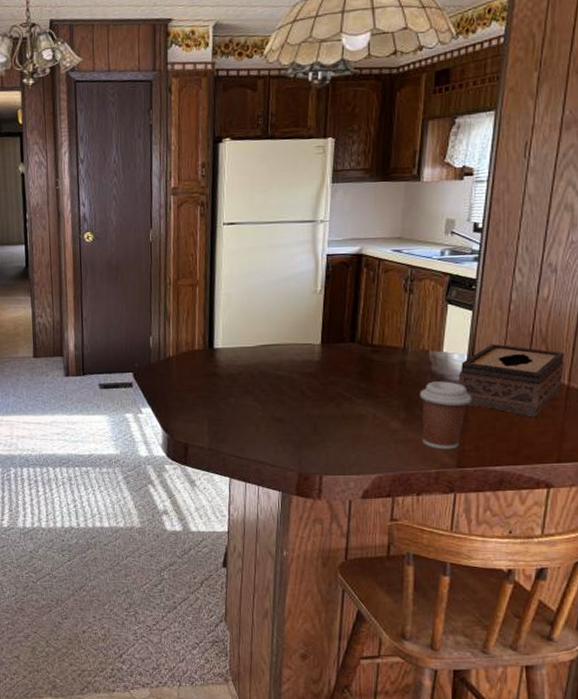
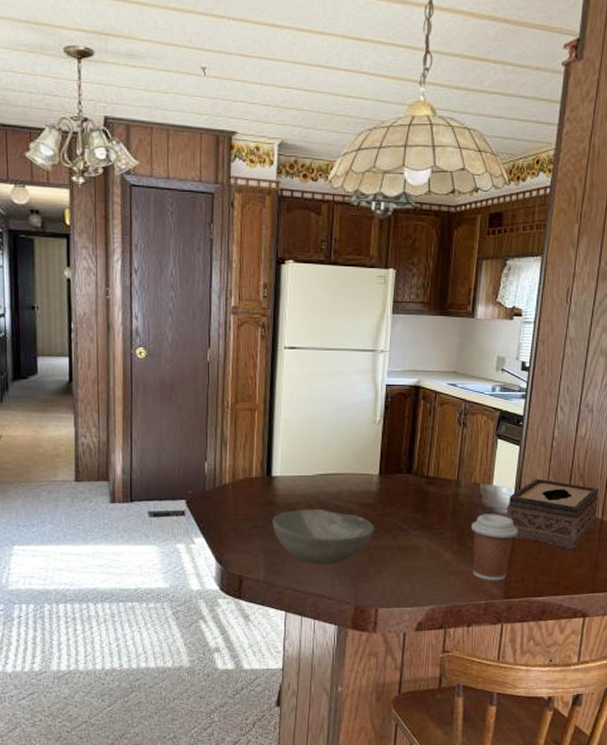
bowl: none [215,379,317,434] -> present [272,509,374,566]

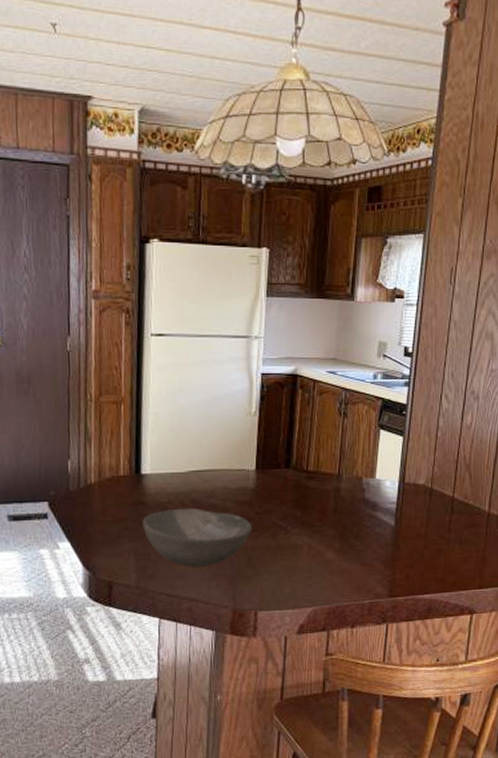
coffee cup: present [470,514,518,581] -> none [353,509,403,580]
tissue box: present [506,478,598,550] -> none [390,470,485,545]

